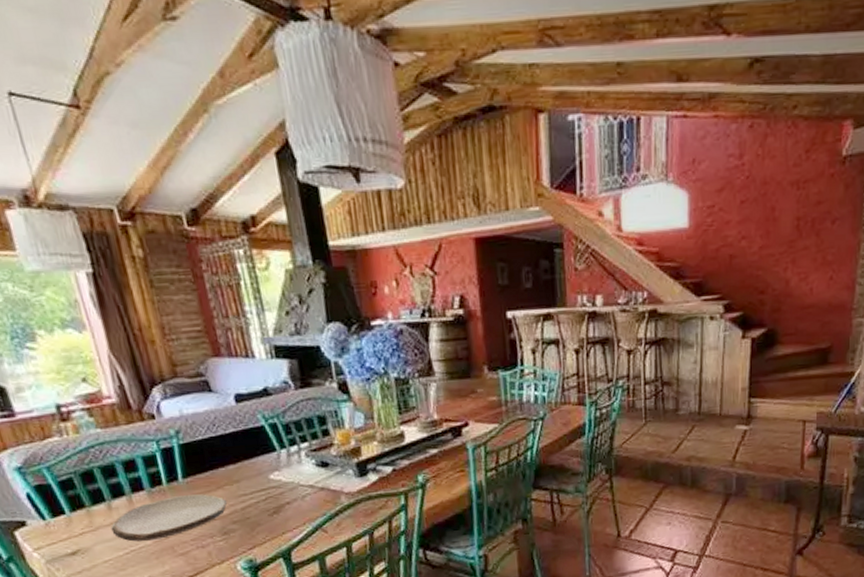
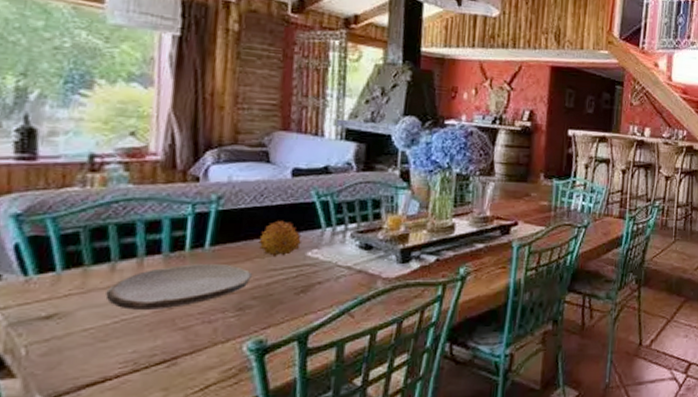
fruit: none [222,447,262,484] -> present [258,220,302,258]

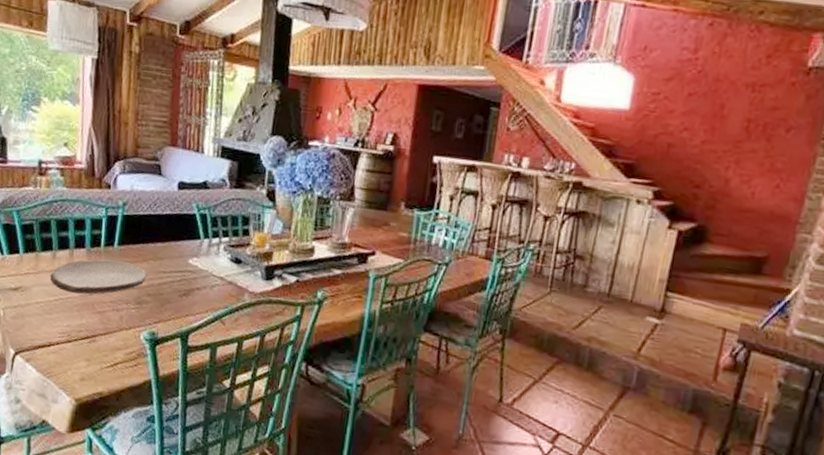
fruit: present [258,220,302,258] -> none [152,228,185,261]

